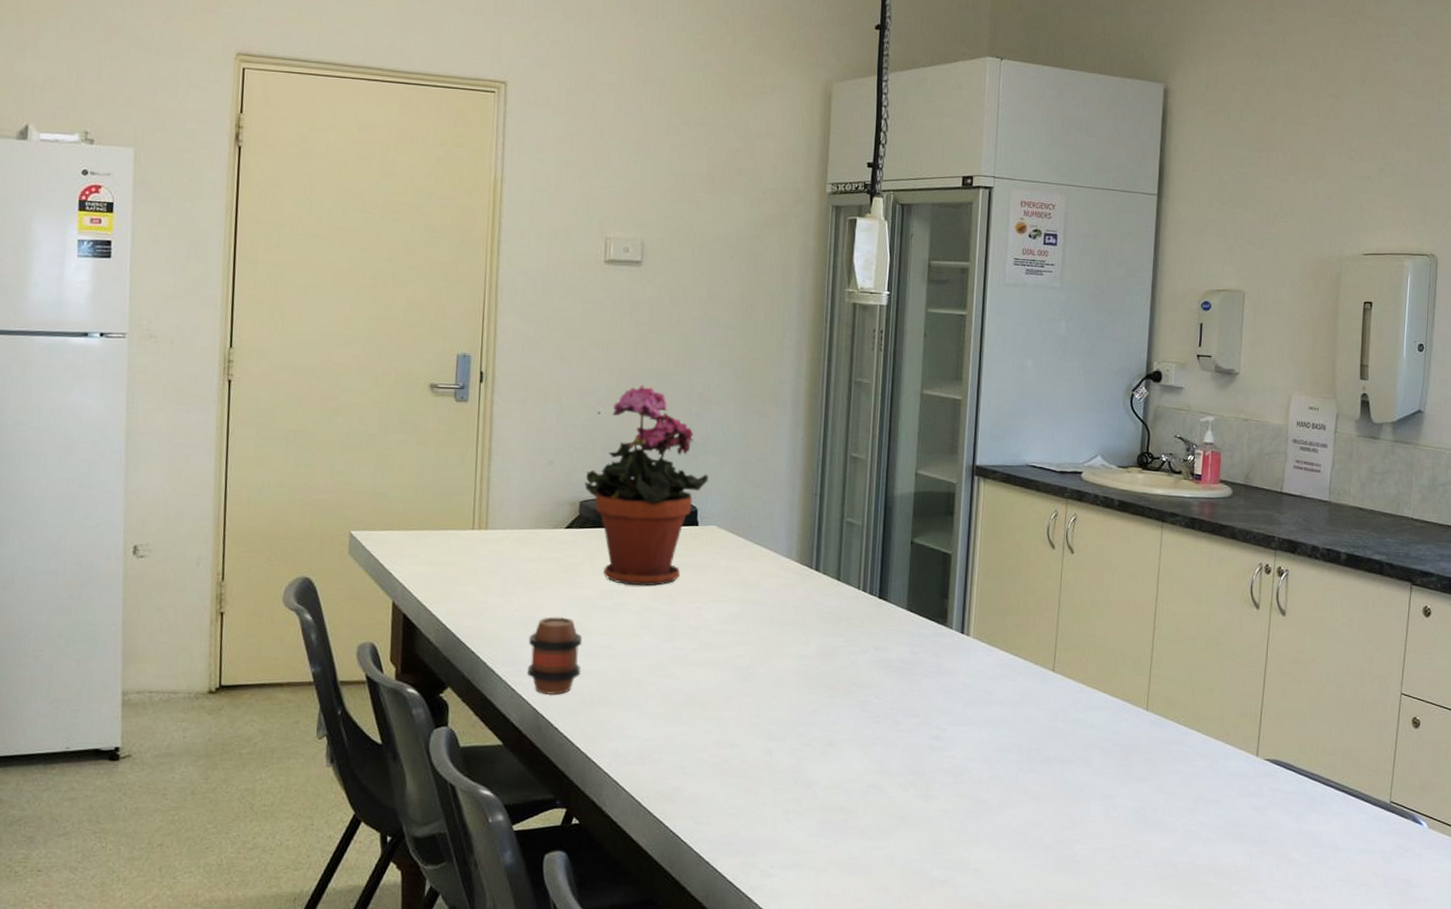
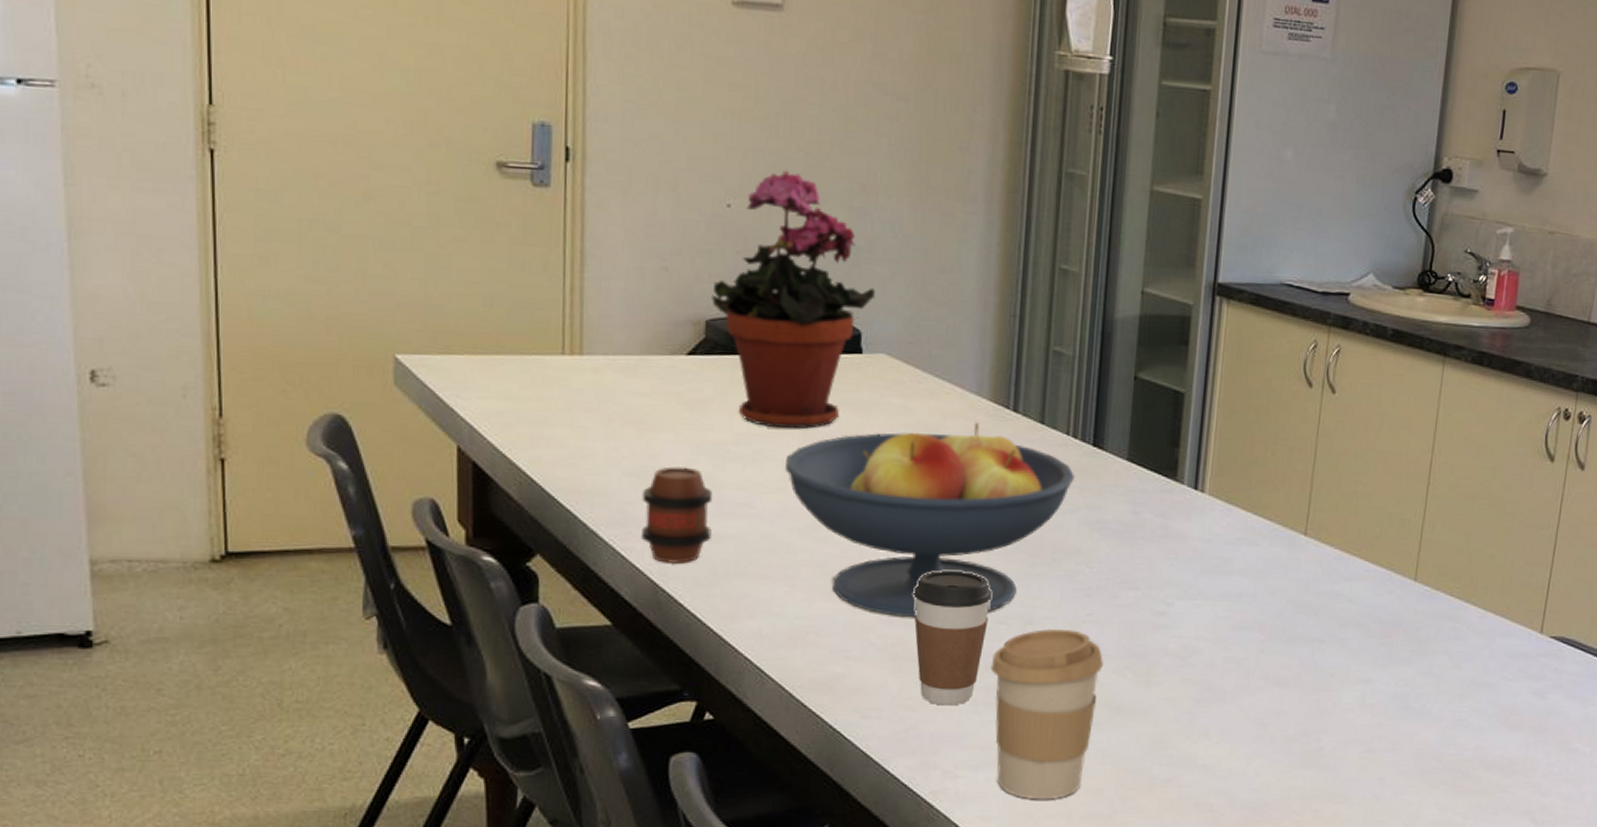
fruit bowl: none [637,580,864,740] -> present [784,423,1074,618]
coffee cup: none [737,701,800,815] -> present [913,571,993,706]
coffee cup: none [799,749,890,897] -> present [991,628,1103,800]

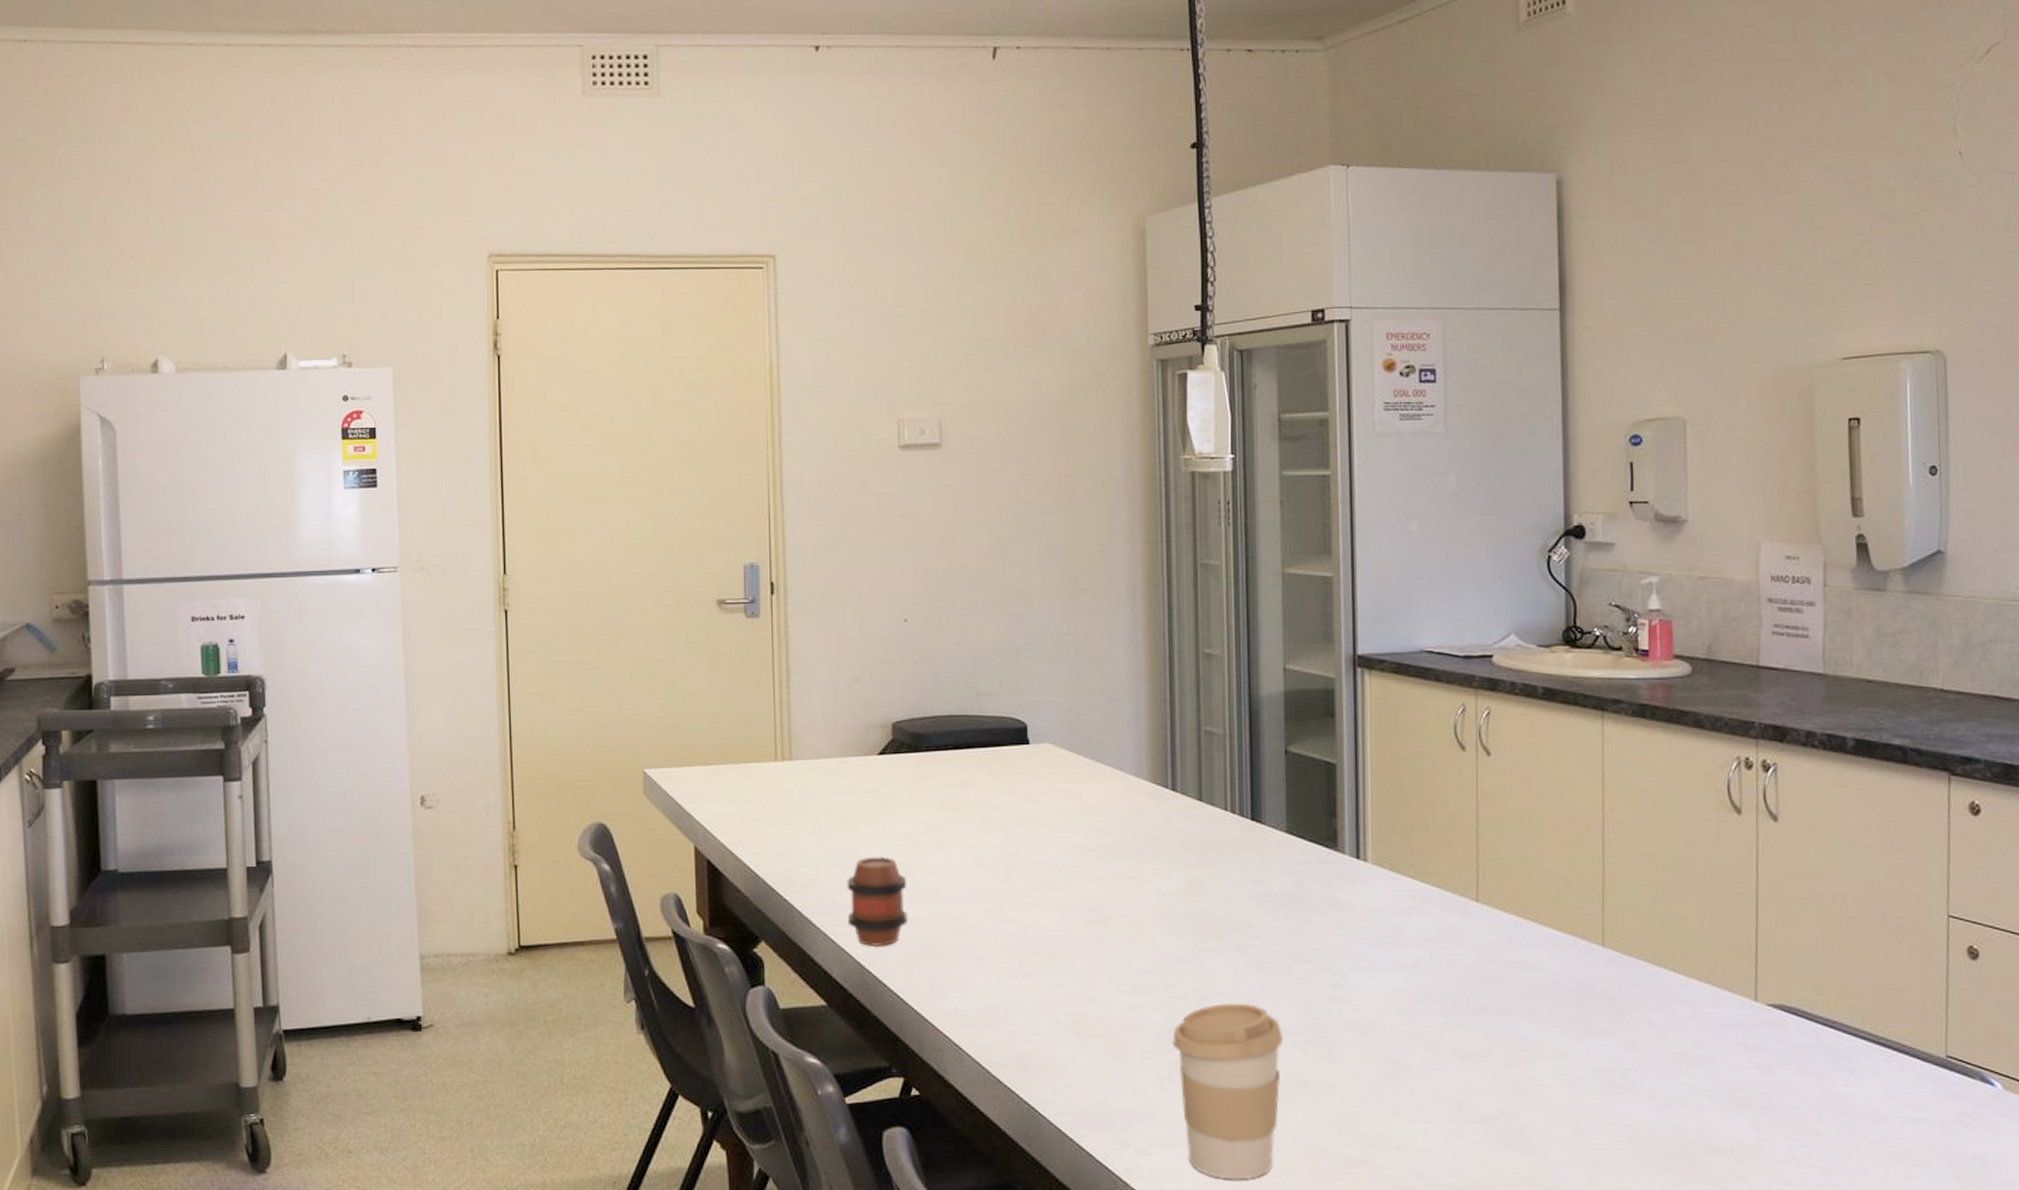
potted plant: present [712,170,875,429] -> none [896,585,1037,817]
fruit bowl: present [784,423,1074,618] -> none [967,803,1236,994]
coffee cup: present [913,571,993,706] -> none [1093,948,1168,1082]

